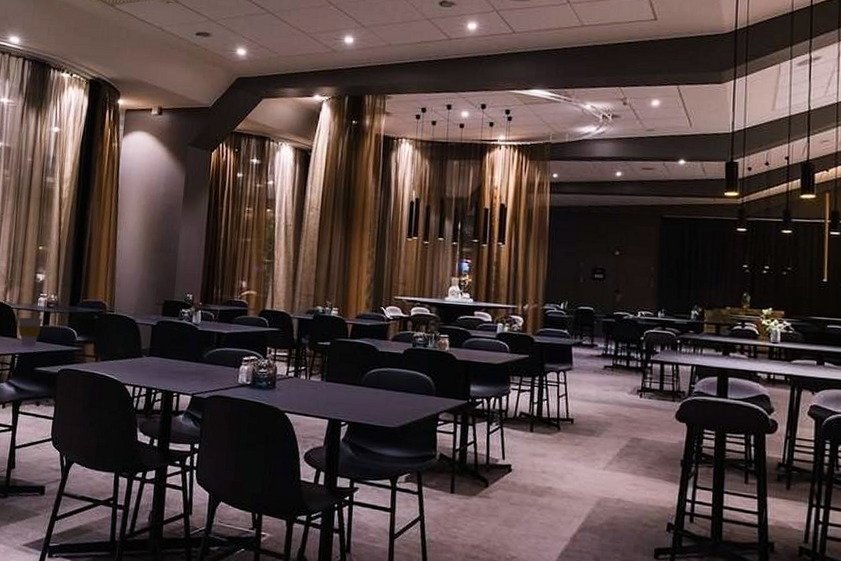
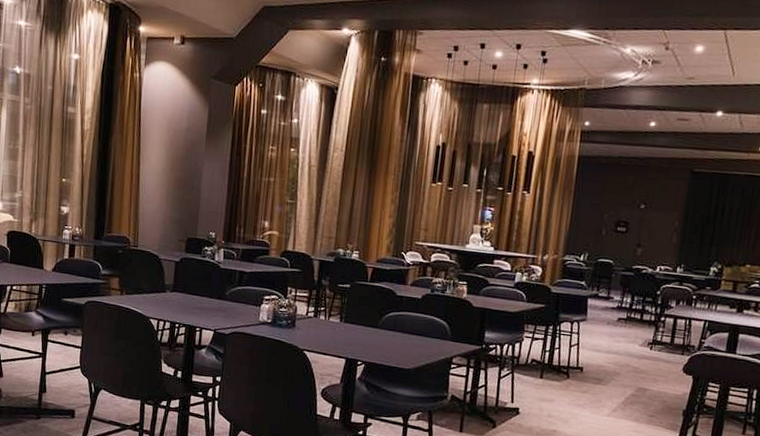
cup: present [18,317,42,347] -> none [44,249,67,279]

